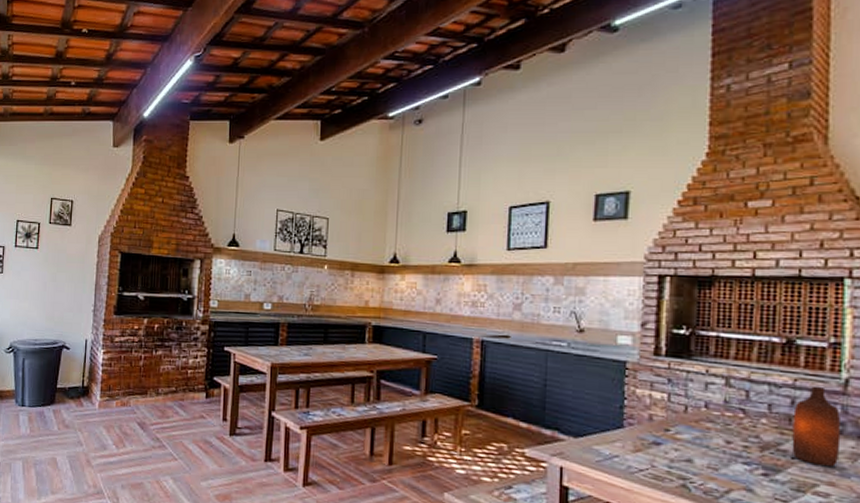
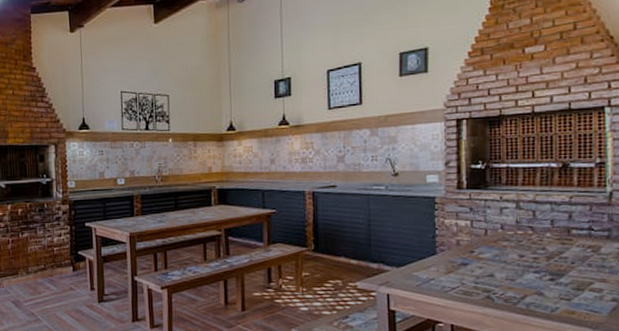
bottle: present [791,386,842,467] -> none [571,200,609,267]

